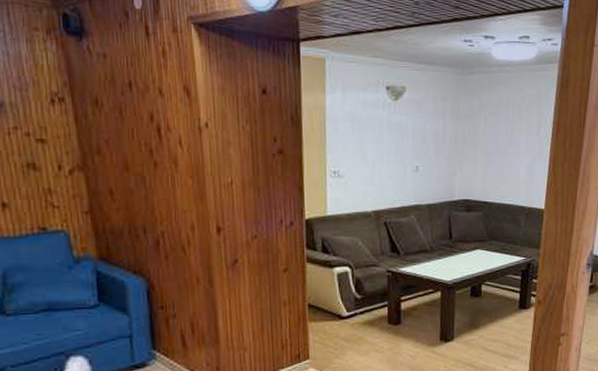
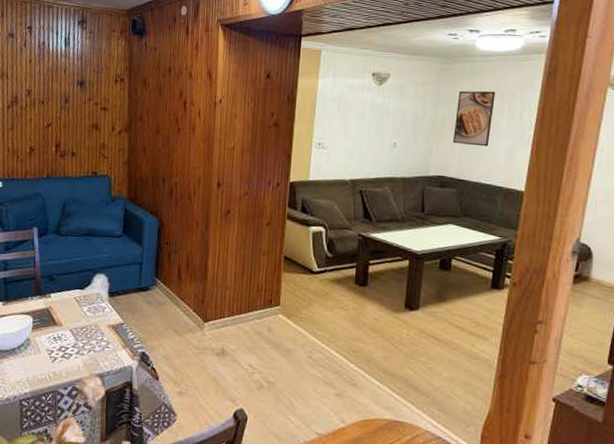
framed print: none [475,105,513,165] -> present [452,91,495,147]

